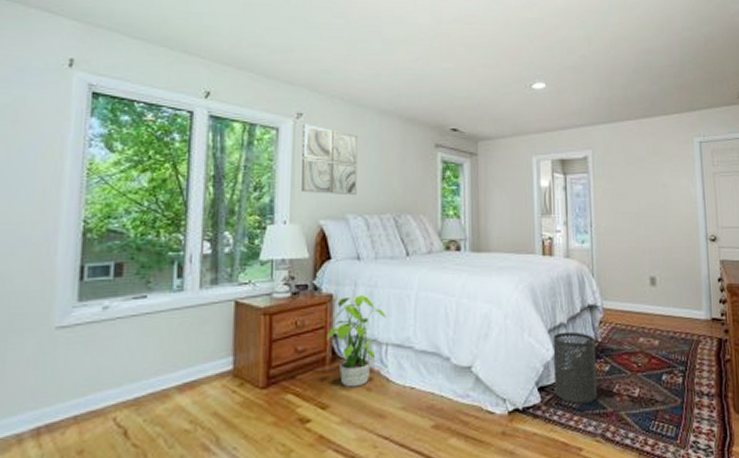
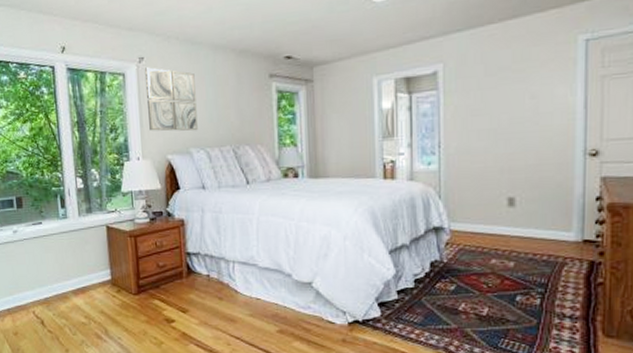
potted plant: present [324,293,386,388] -> none [178,218,232,296]
trash can: present [552,331,597,404] -> none [394,252,440,319]

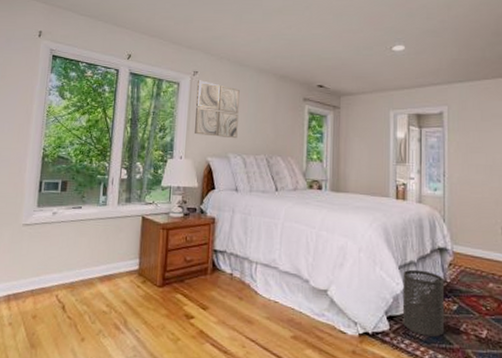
trash can: none [394,252,440,319] -> present [402,269,444,337]

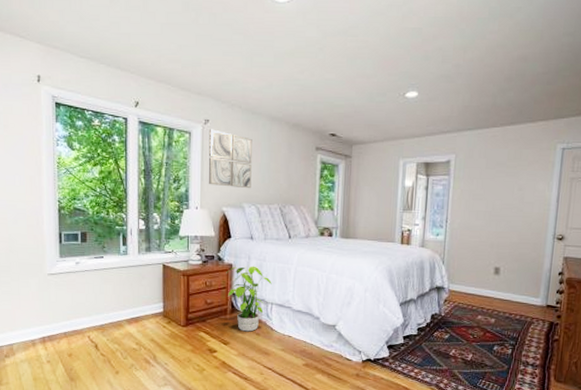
potted plant: none [208,218,257,295] -> present [226,264,272,332]
trash can: present [402,269,444,337] -> none [400,305,439,361]

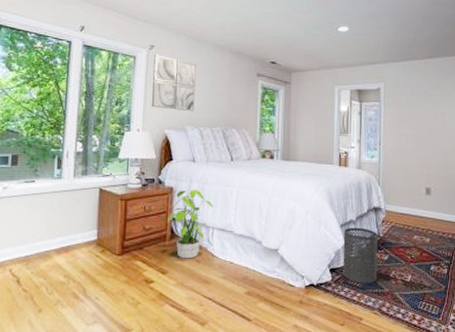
trash can: none [400,305,439,361] -> present [342,227,377,284]

